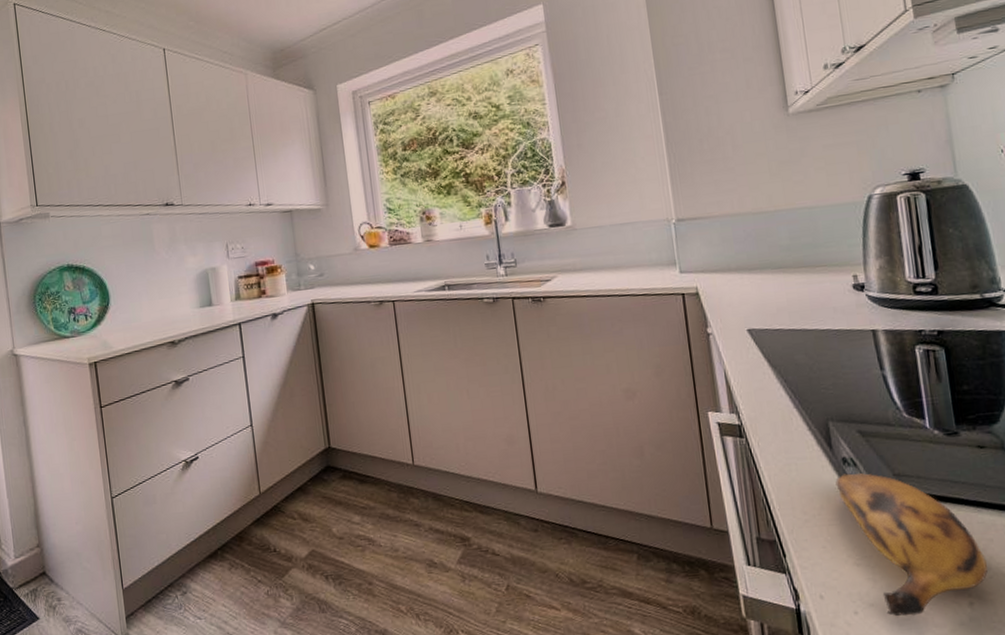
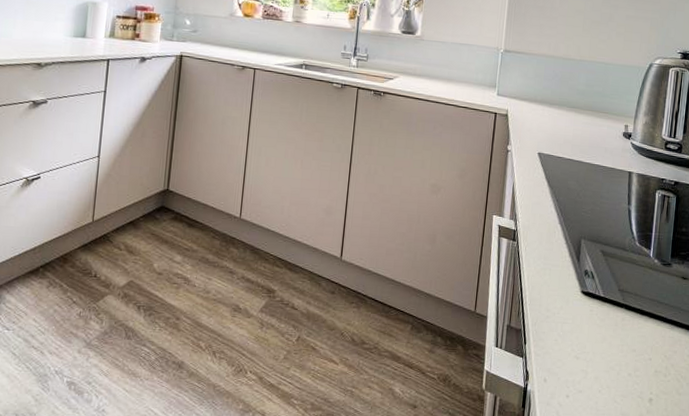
banana: present [835,473,988,617] -> none [575,283,668,404]

